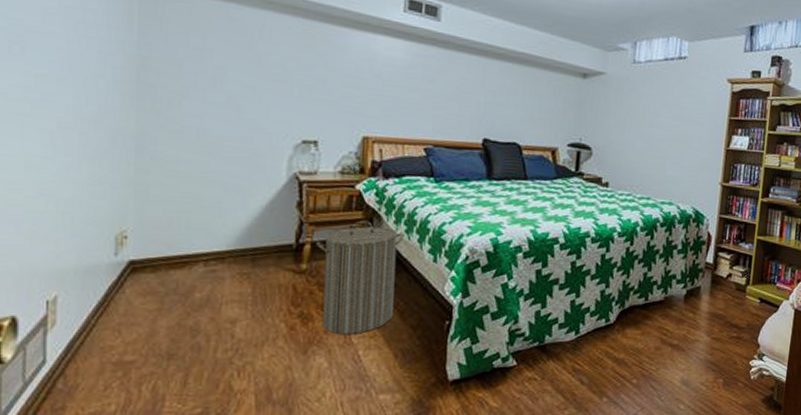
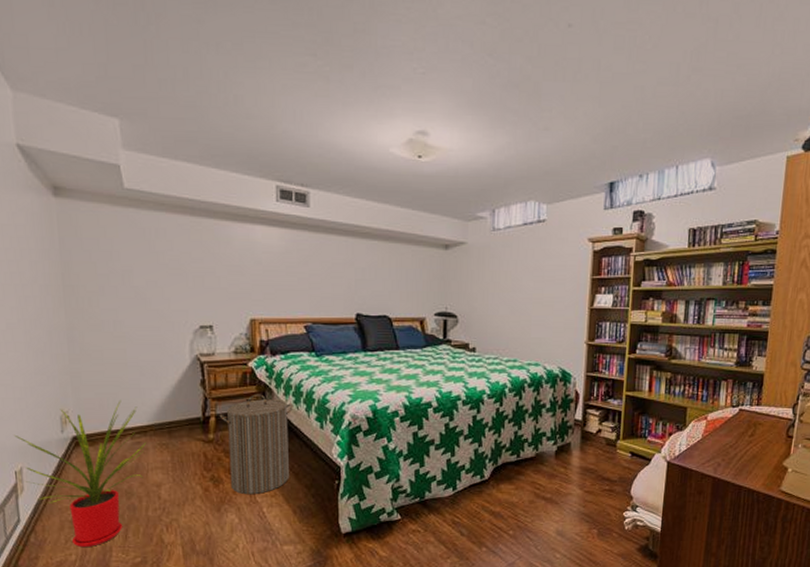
house plant: none [51,219,224,396] -> present [14,400,147,548]

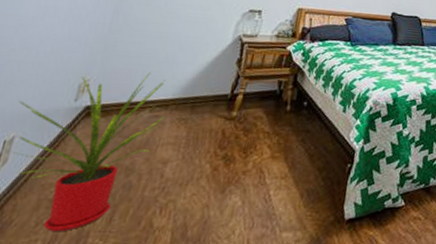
laundry hamper: present [219,394,293,495] -> none [241,75,321,176]

